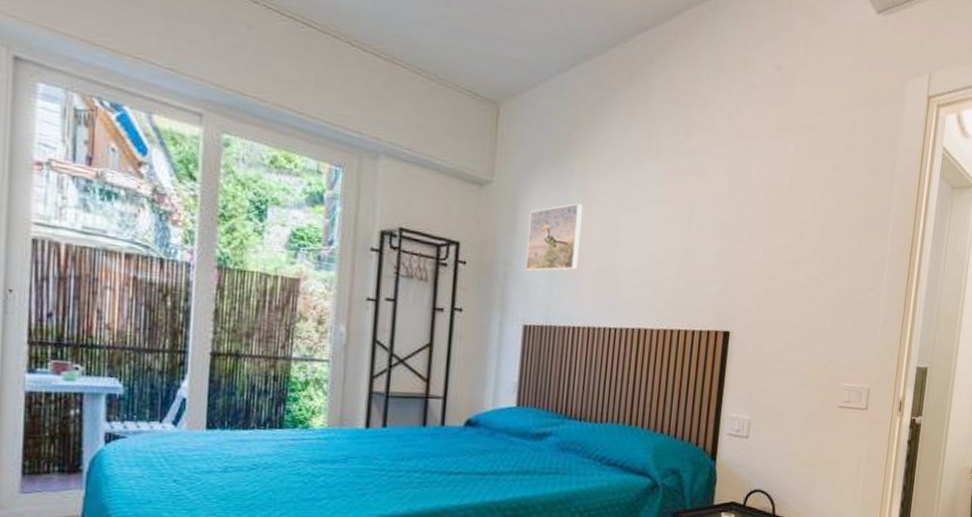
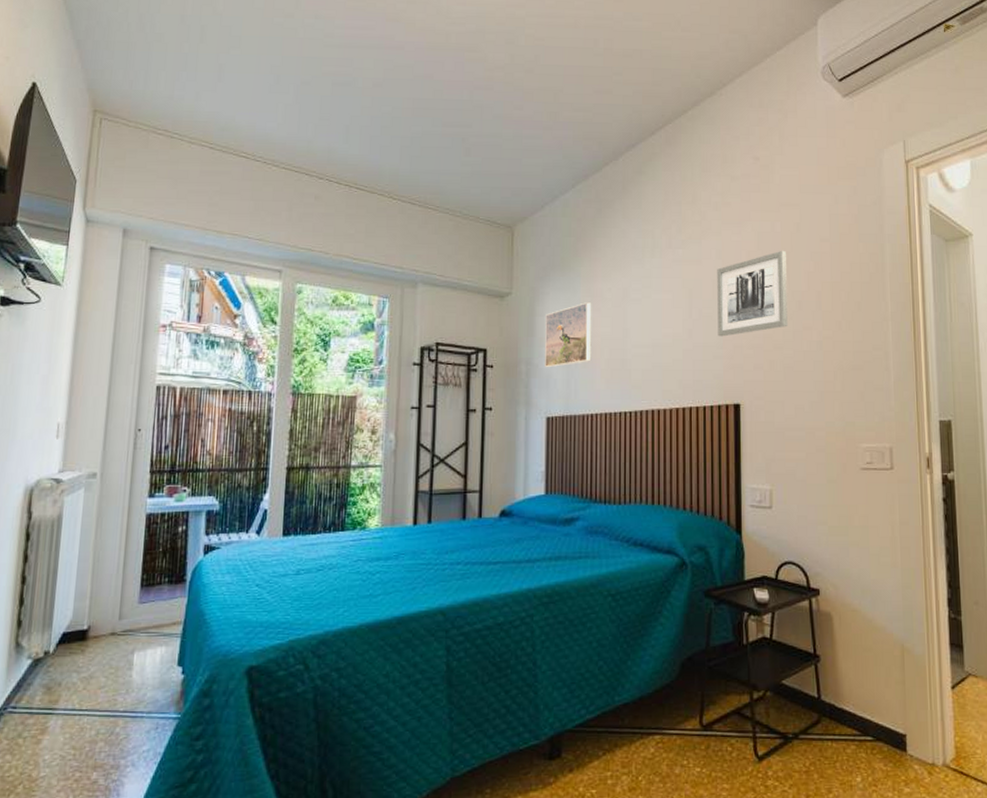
wall art: none [715,174,796,260] -> present [717,250,788,337]

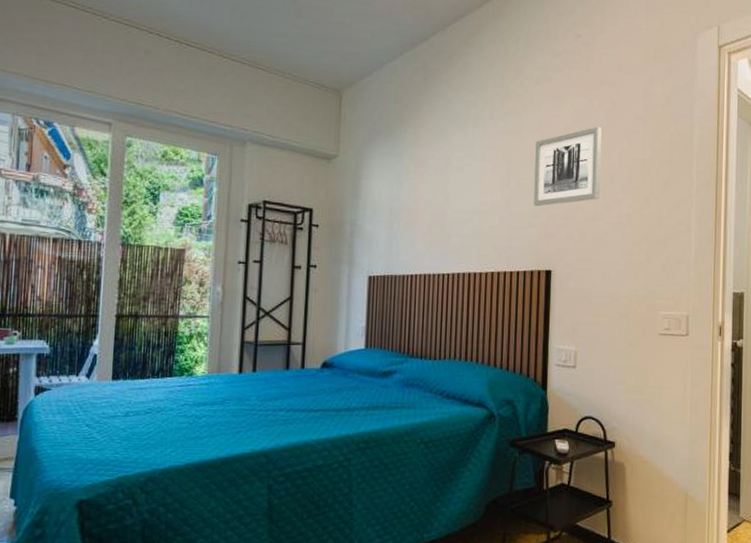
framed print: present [545,302,592,368] -> none [368,168,415,230]

